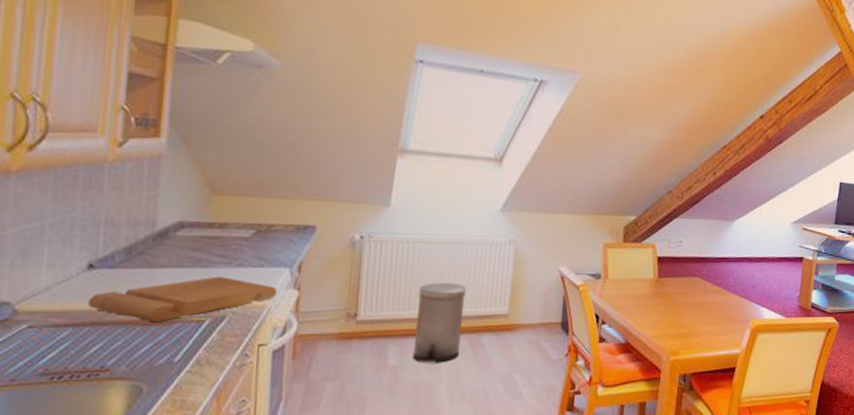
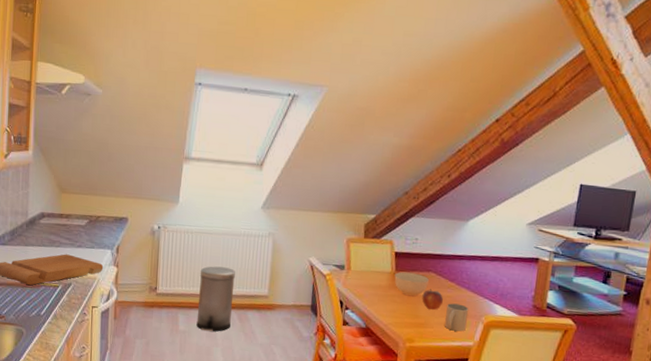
bowl: none [657,278,694,305] -> present [394,271,429,297]
fruit: none [687,295,710,319] -> present [422,289,444,311]
mug: none [710,309,736,339] -> present [444,303,469,332]

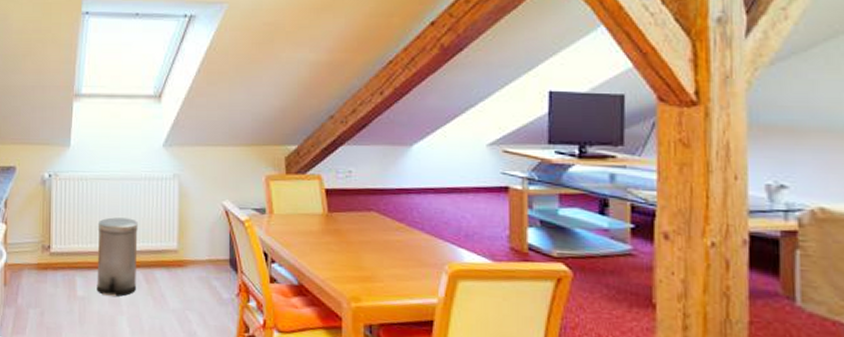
bowl: present [394,271,429,297] -> none [328,212,371,243]
fruit: present [422,289,444,311] -> none [365,232,393,260]
mug: present [444,303,469,332] -> none [396,249,427,286]

